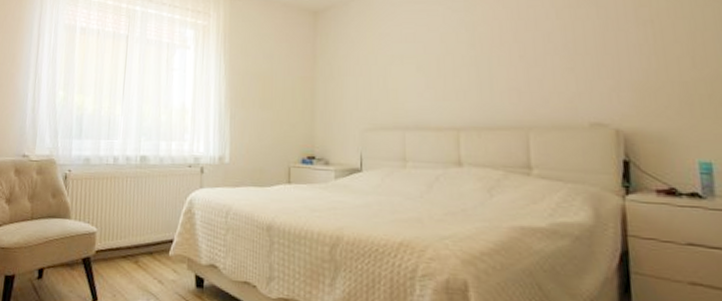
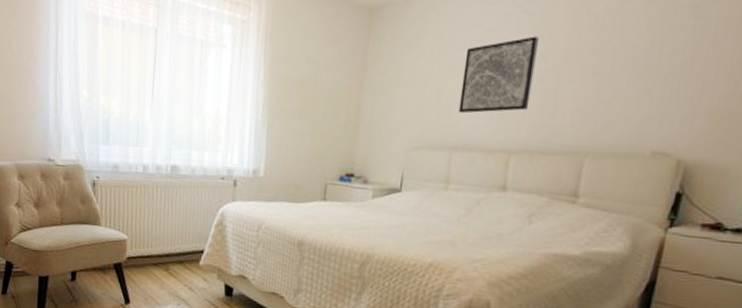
wall art: none [403,28,468,96] -> present [458,36,539,114]

